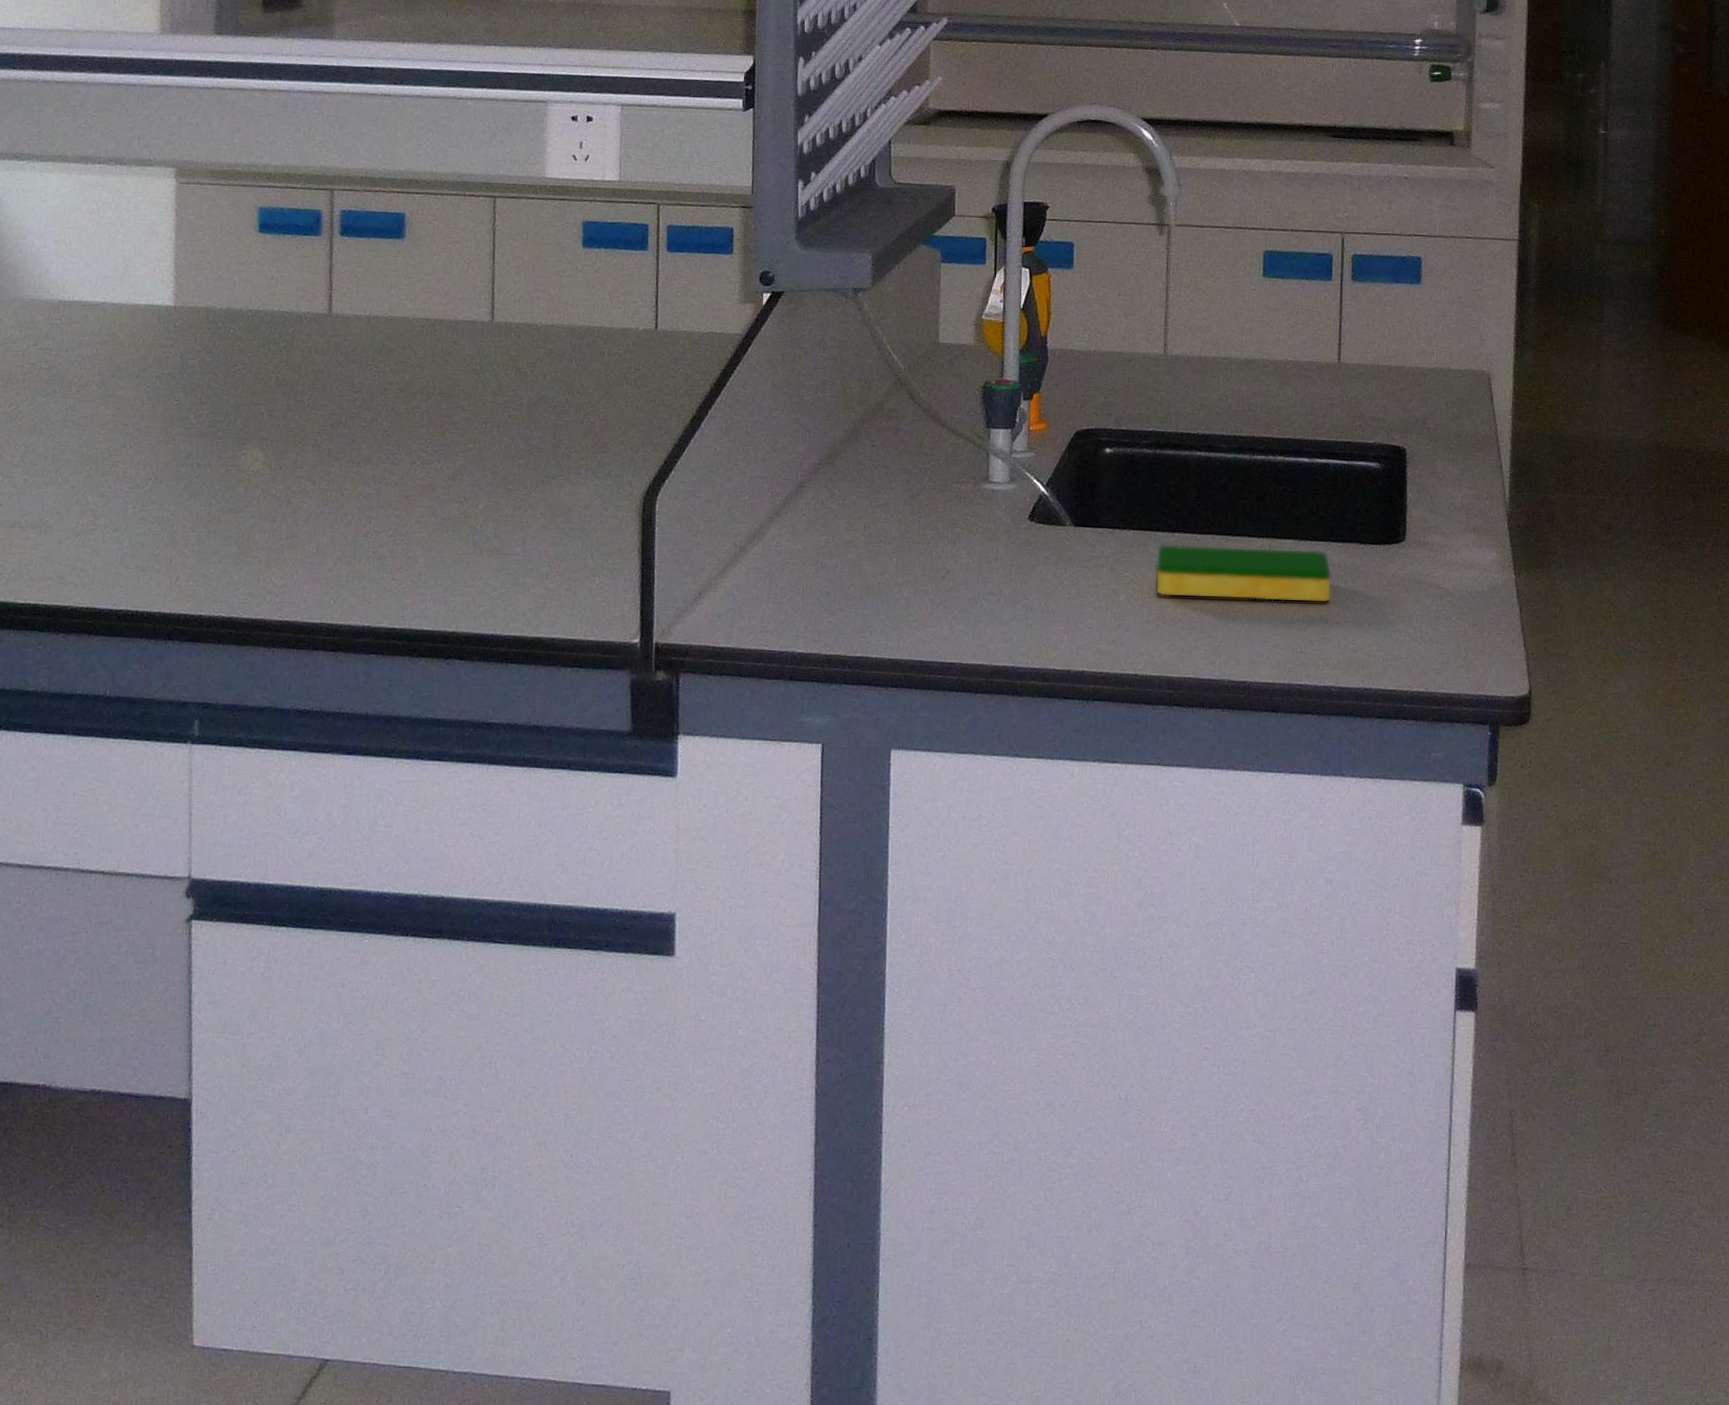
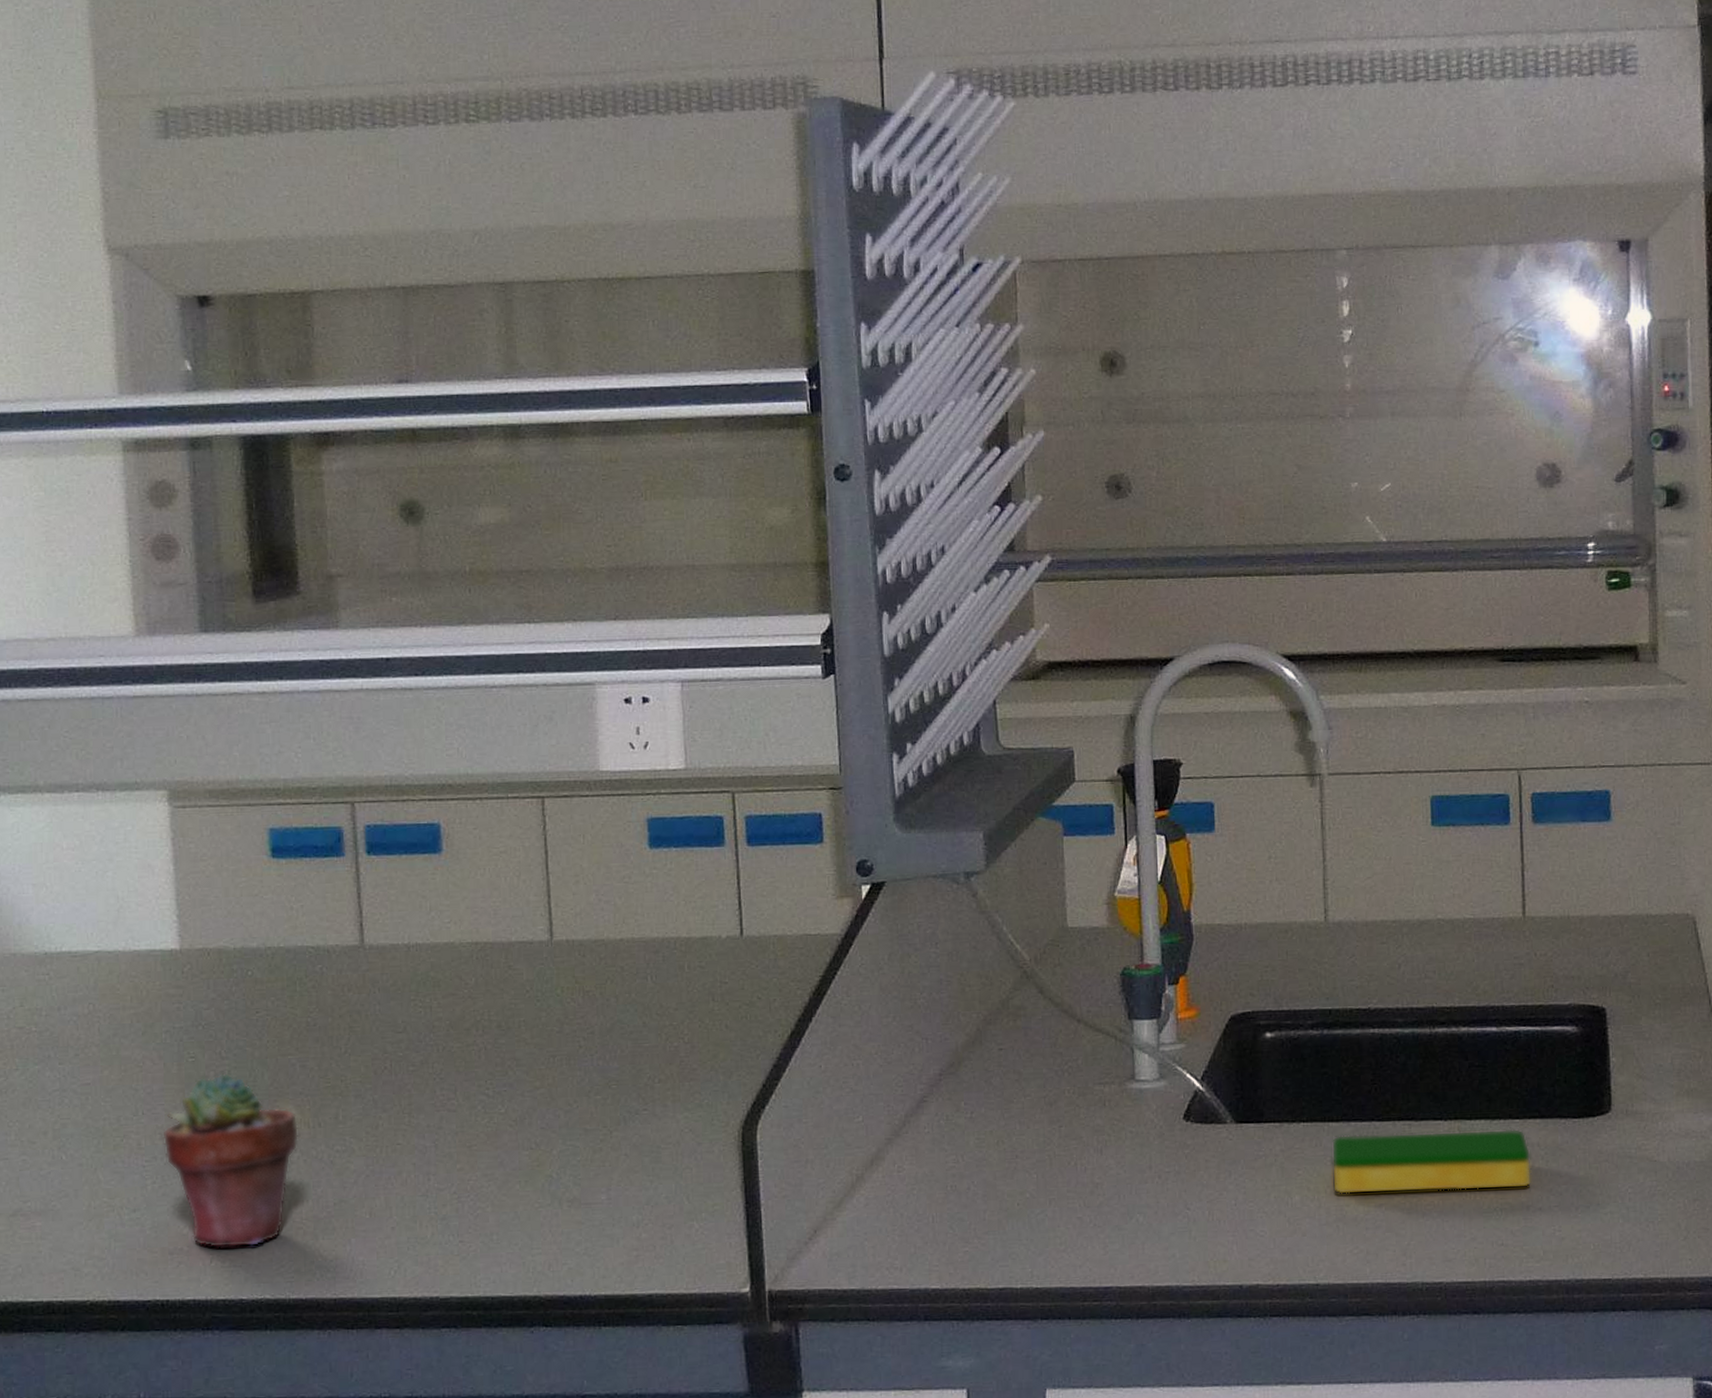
potted succulent: none [145,416,262,570] -> present [163,1073,299,1249]

